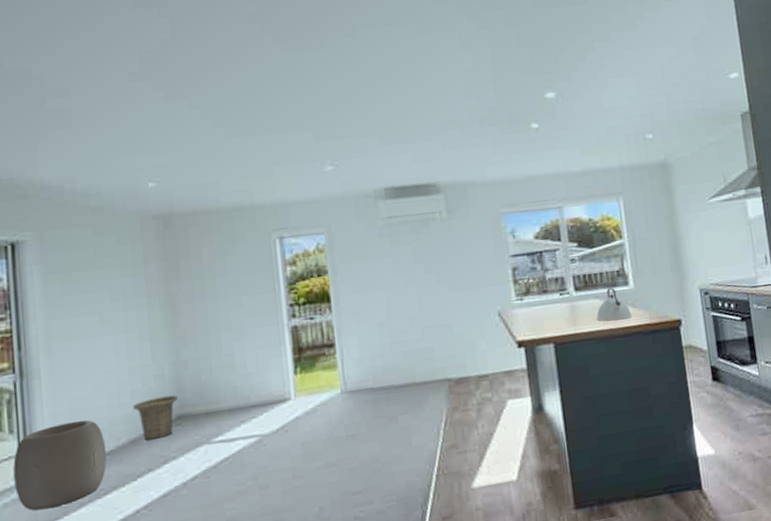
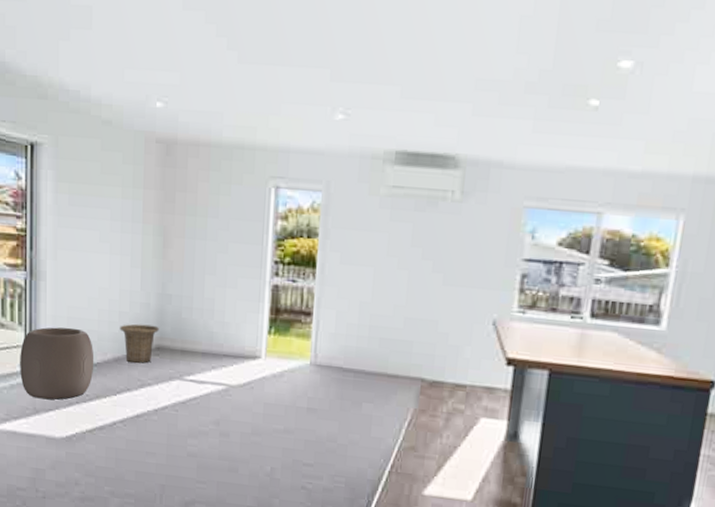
kettle: present [596,287,632,322] -> none [608,323,654,365]

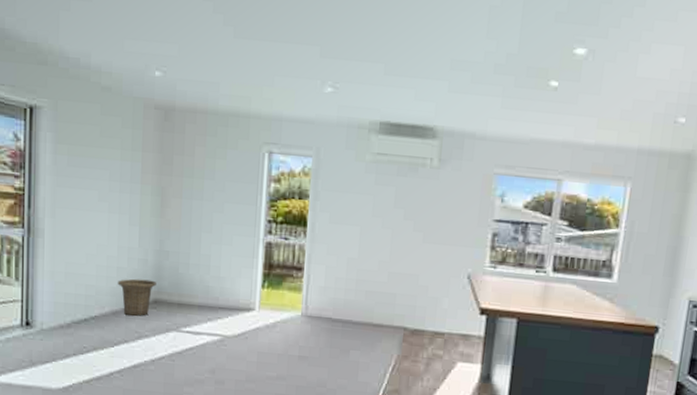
pouf: present [20,327,94,400] -> none [16,282,92,353]

